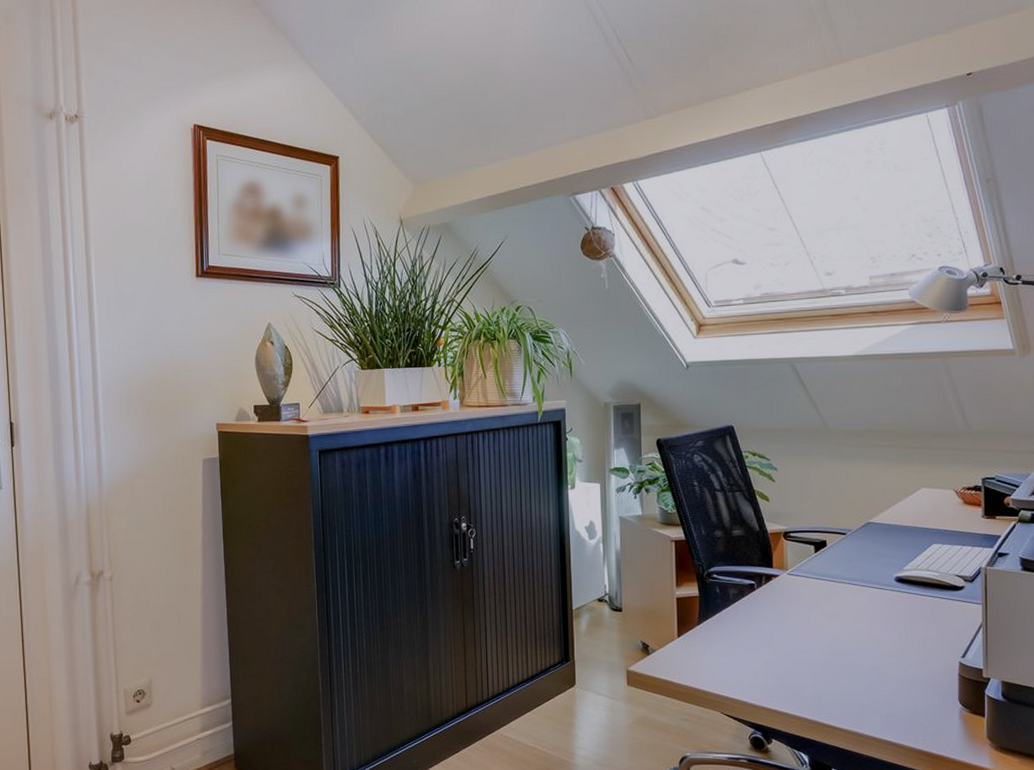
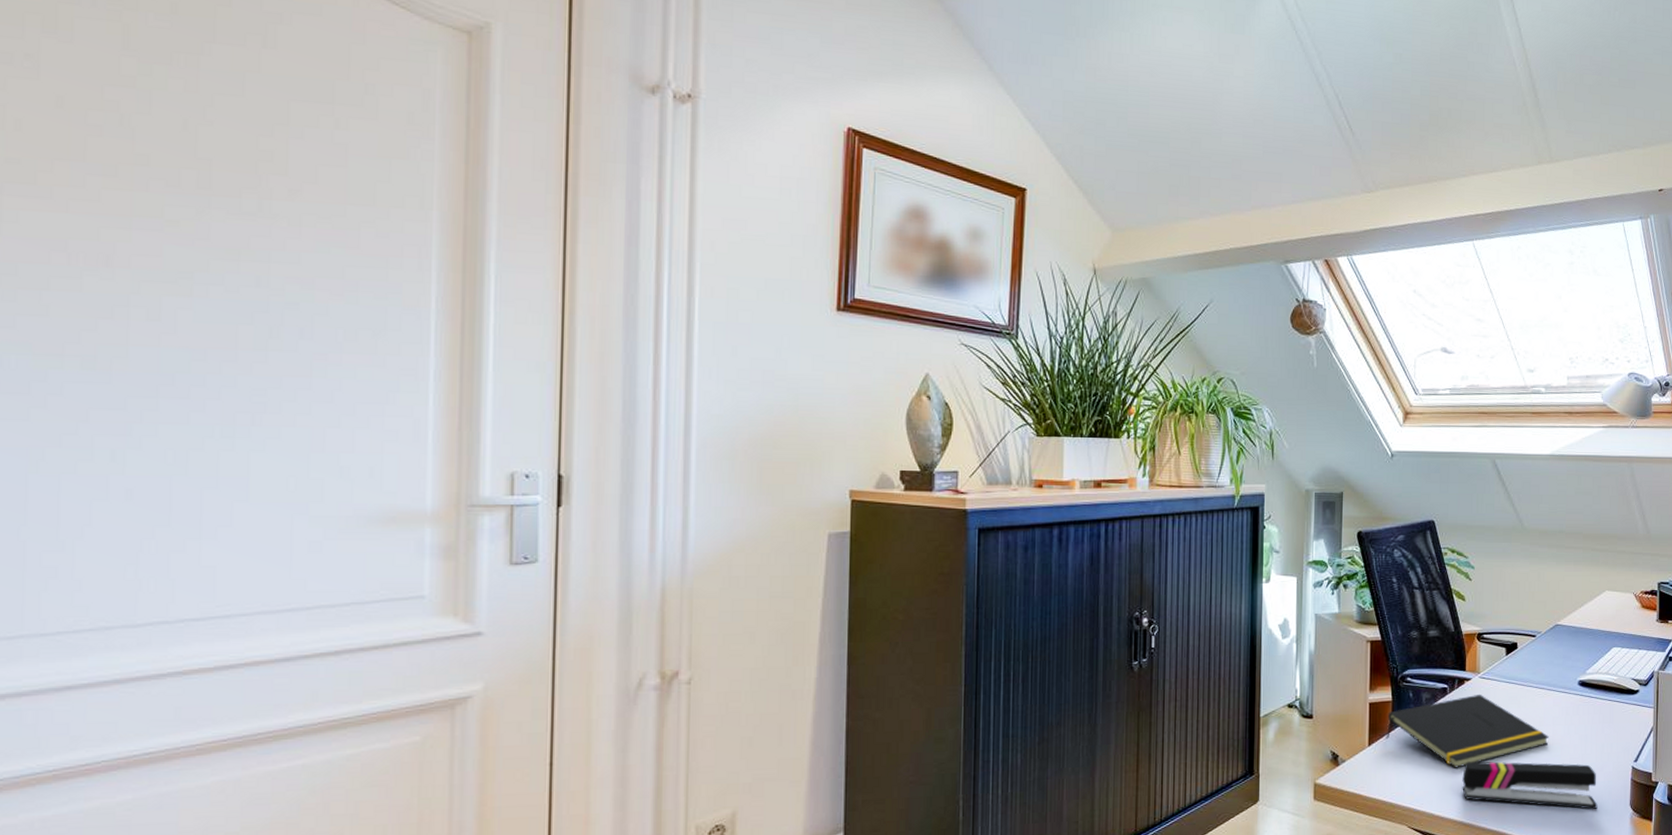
notepad: none [694,589,865,660] -> present [1386,694,1549,768]
stapler: none [774,653,922,703] -> present [1462,761,1598,809]

